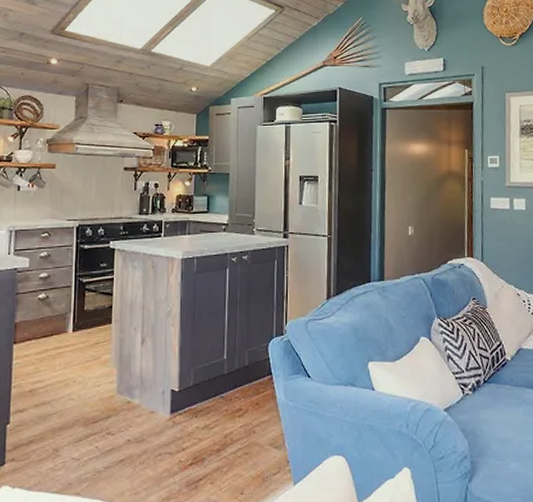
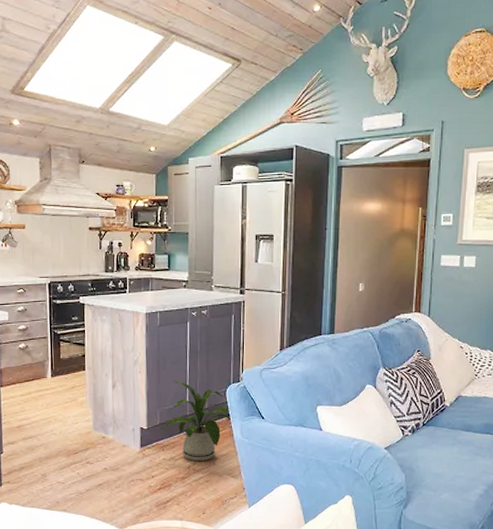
house plant: none [195,335,276,430] -> present [161,381,233,462]

